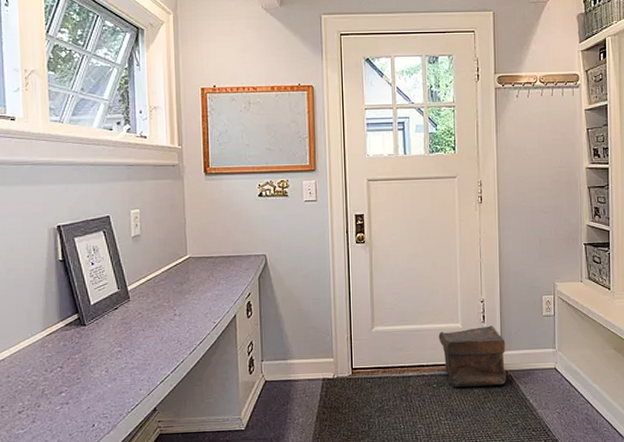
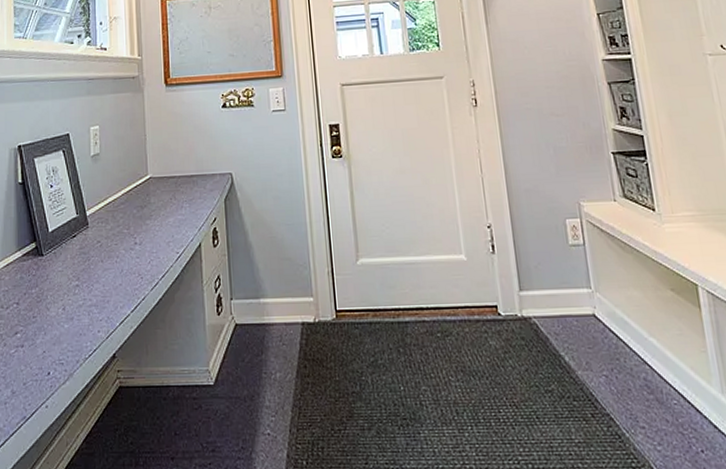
pouch: present [438,325,507,388] -> none [438,257,531,338]

